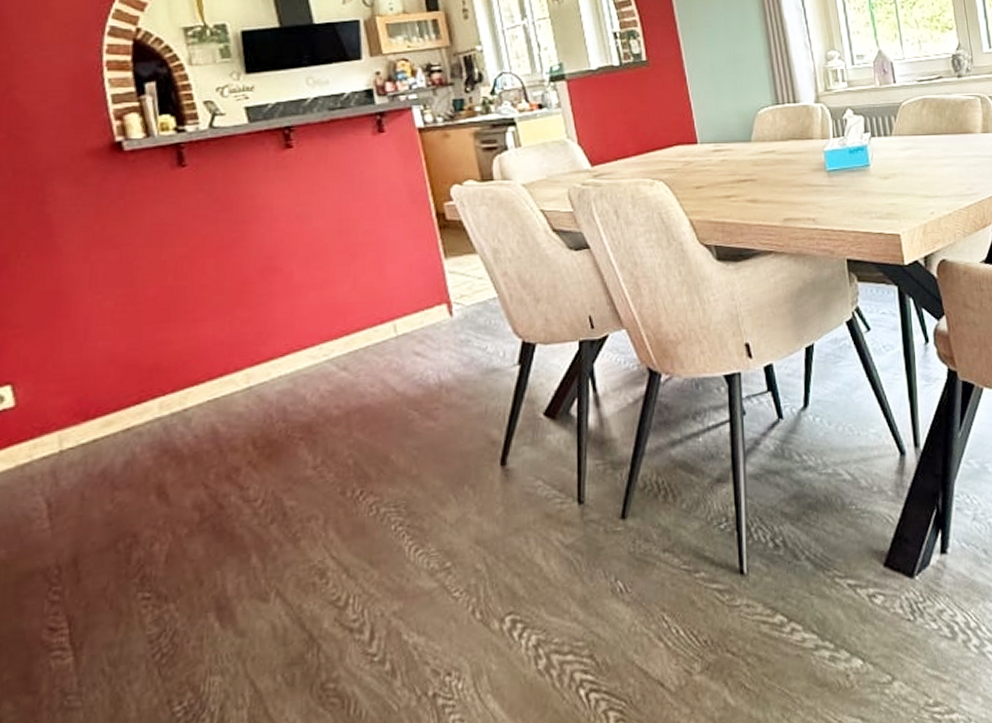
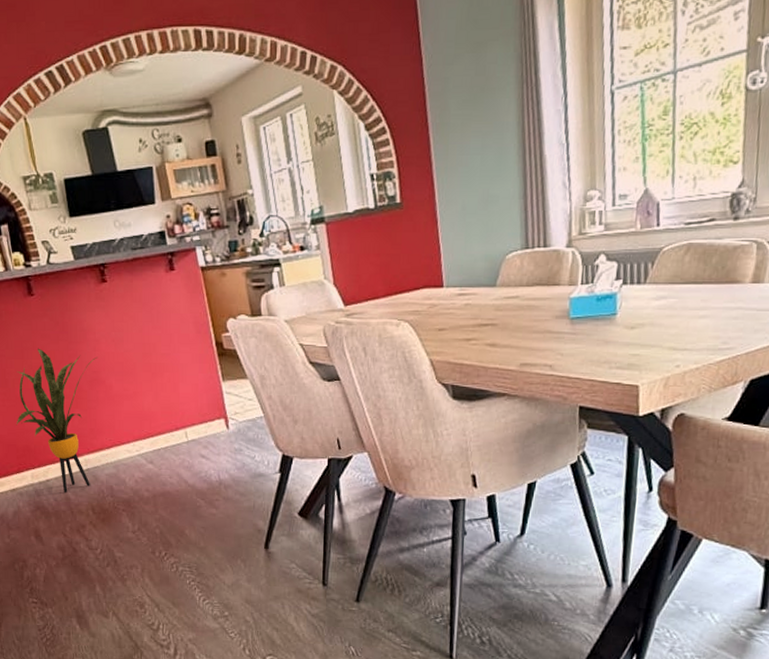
house plant: none [141,232,275,424] -> present [16,348,98,493]

